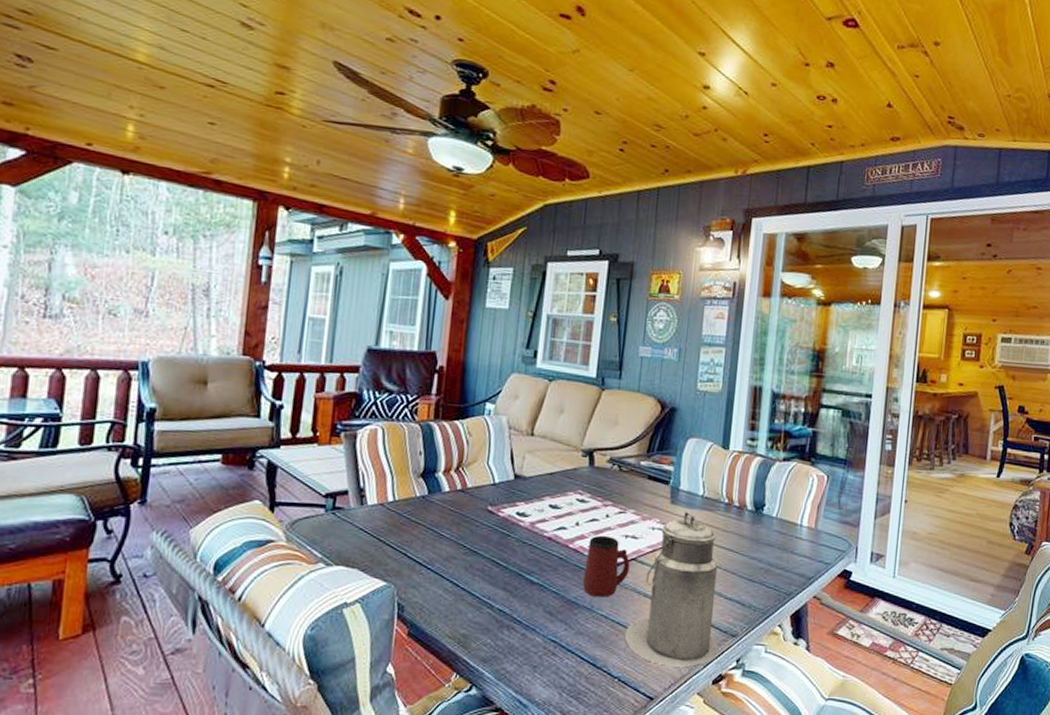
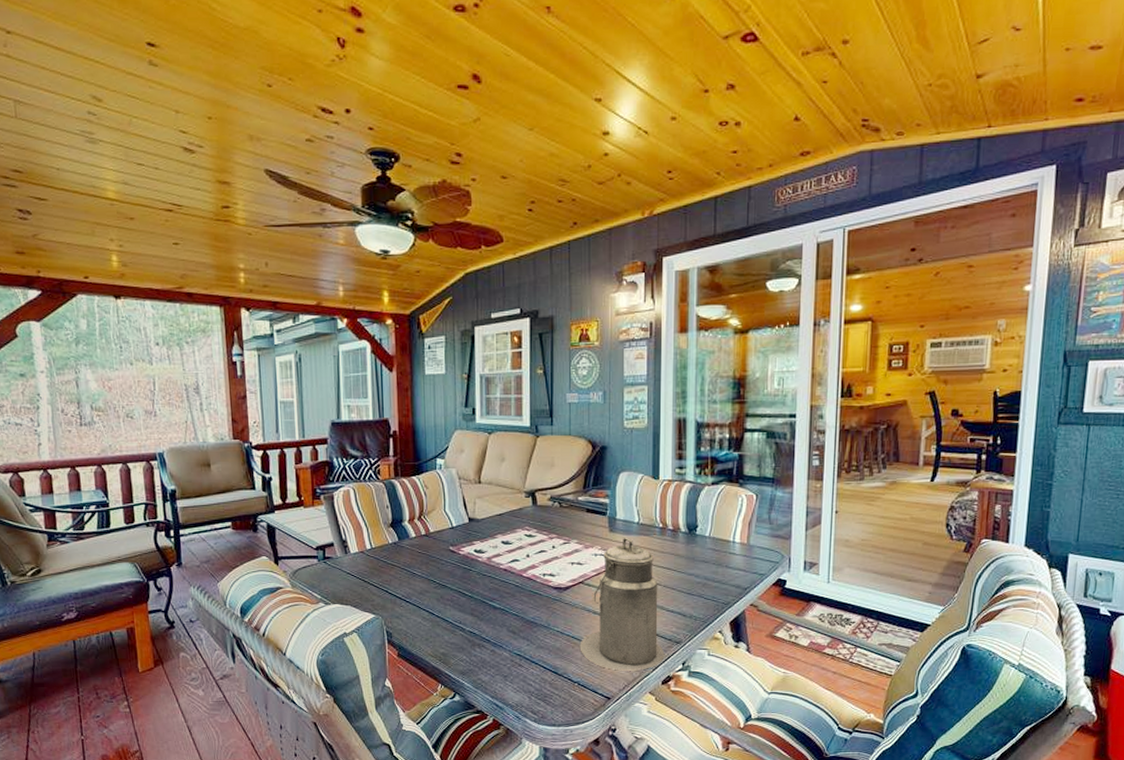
mug: present [583,535,630,597] -> none [539,564,578,616]

